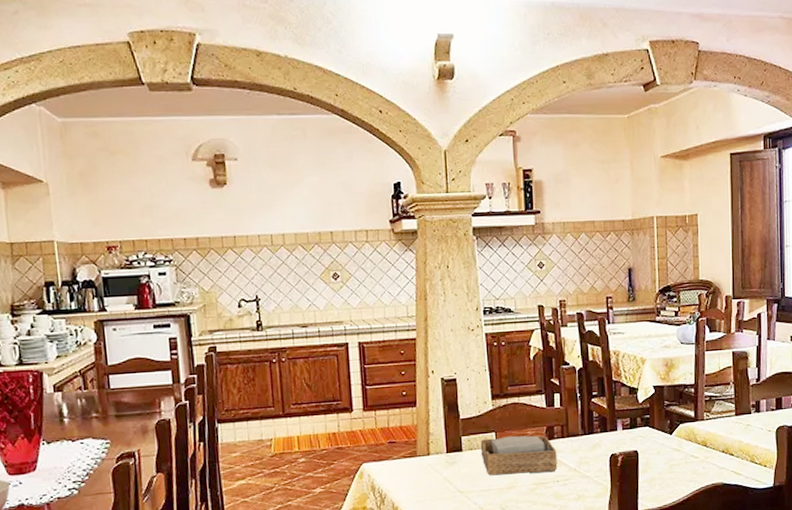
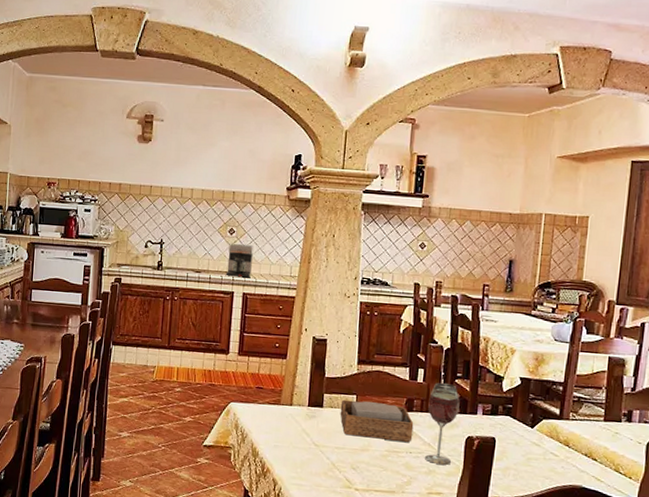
coffee maker: none [335,289,365,327] -> present [225,244,254,278]
wineglass: none [568,404,600,488] -> present [425,383,460,465]

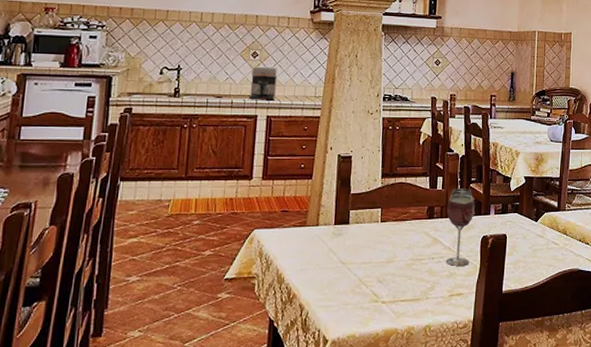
napkin holder: present [340,399,414,443] -> none [366,213,435,250]

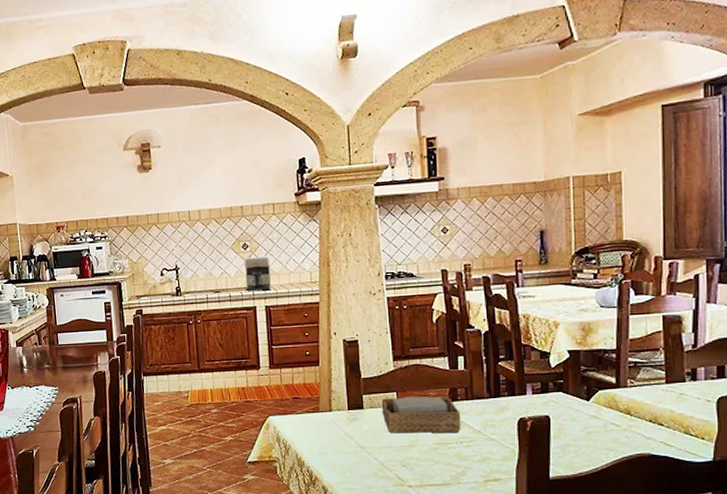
napkin holder: none [366,213,435,250] -> present [381,396,461,434]
wineglass: present [446,189,475,266] -> none [473,367,507,450]

